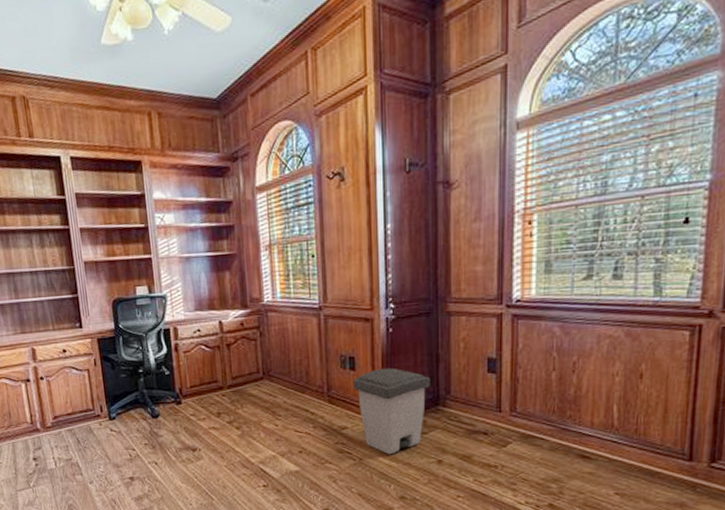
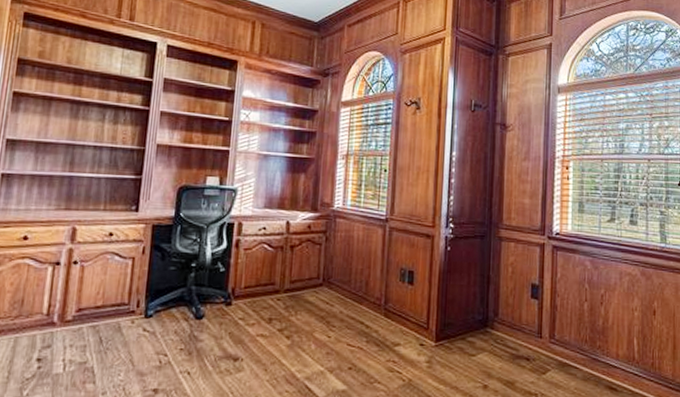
trash can: present [353,367,430,455] -> none [409,285,481,377]

